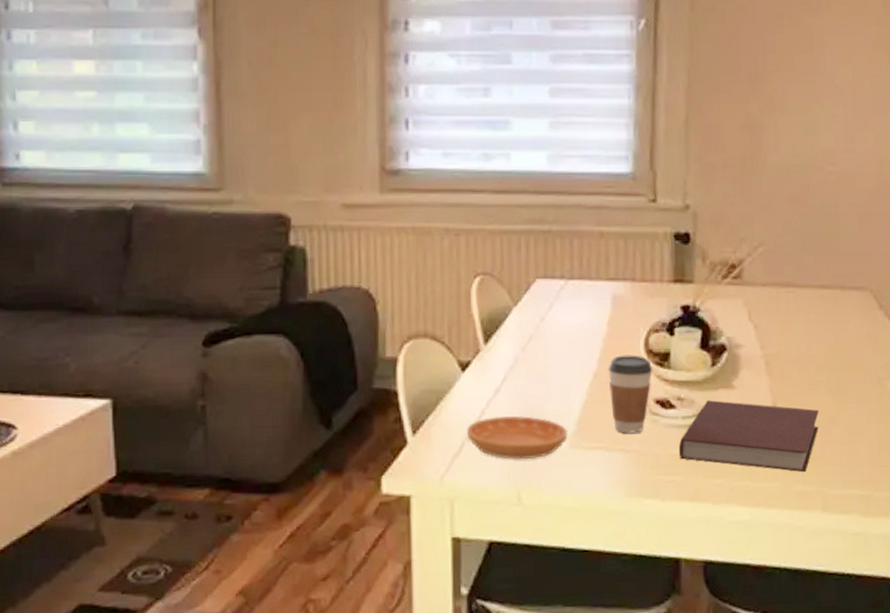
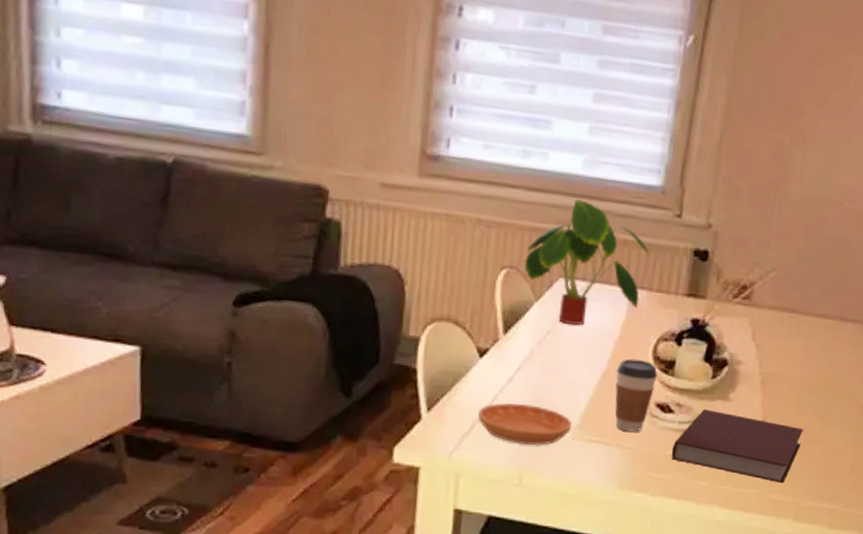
plant: none [497,196,628,327] -> present [524,199,650,326]

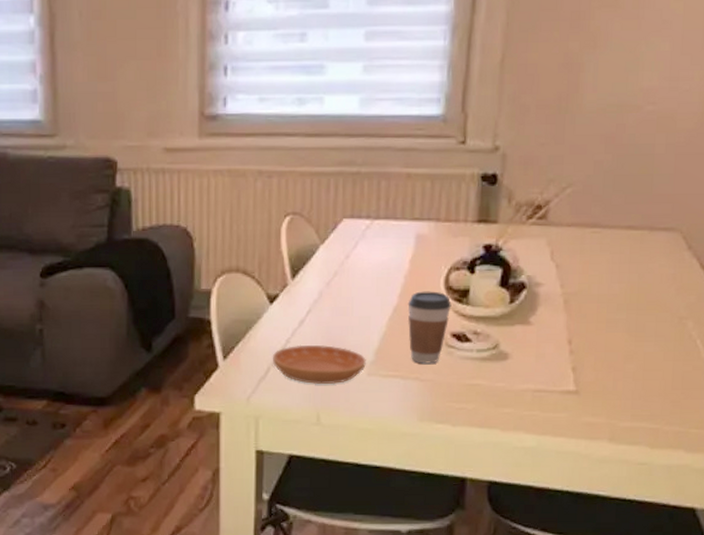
plant: present [524,199,650,326] -> none [306,139,434,264]
notebook: present [671,409,803,484] -> none [471,335,615,405]

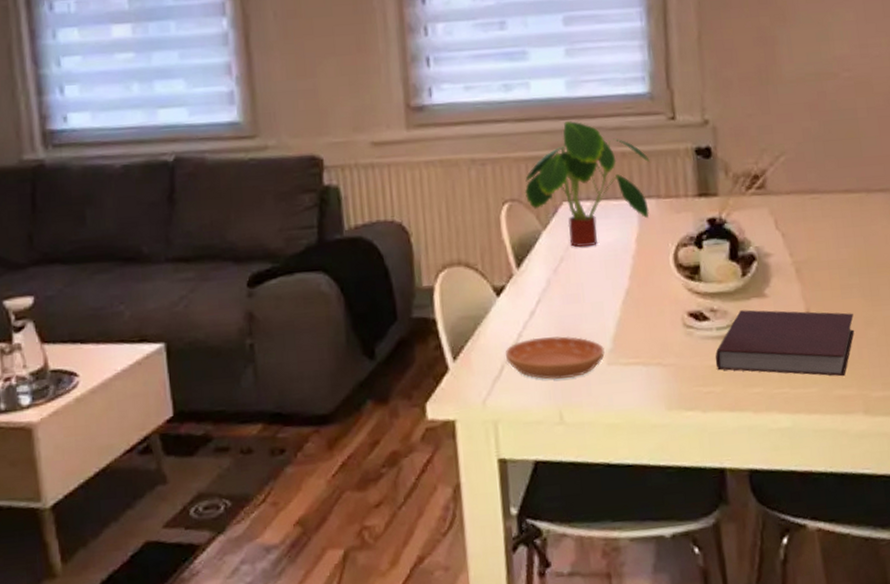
plant: none [306,139,434,264] -> present [524,121,650,247]
coffee cup: present [408,291,452,364] -> none [639,270,684,348]
notebook: none [471,335,615,405] -> present [715,309,854,377]

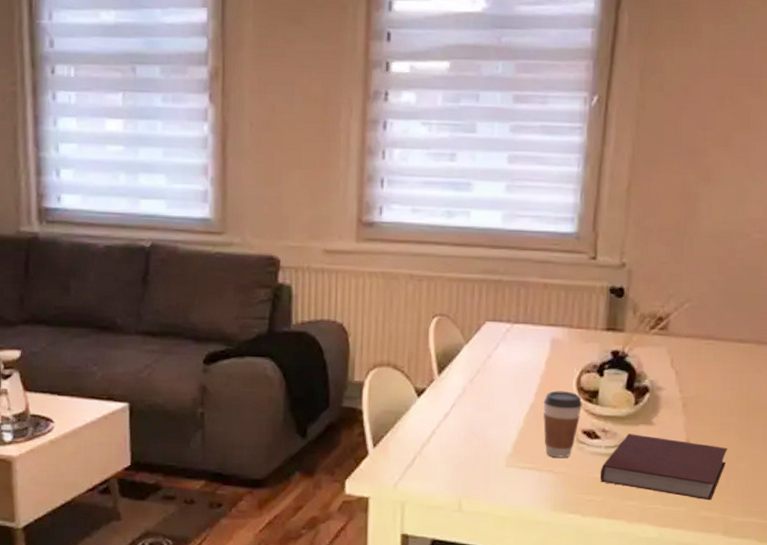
saucer: present [505,336,605,380] -> none [418,436,505,474]
plant: present [524,121,650,247] -> none [453,250,568,363]
coffee cup: none [639,270,684,348] -> present [543,391,583,458]

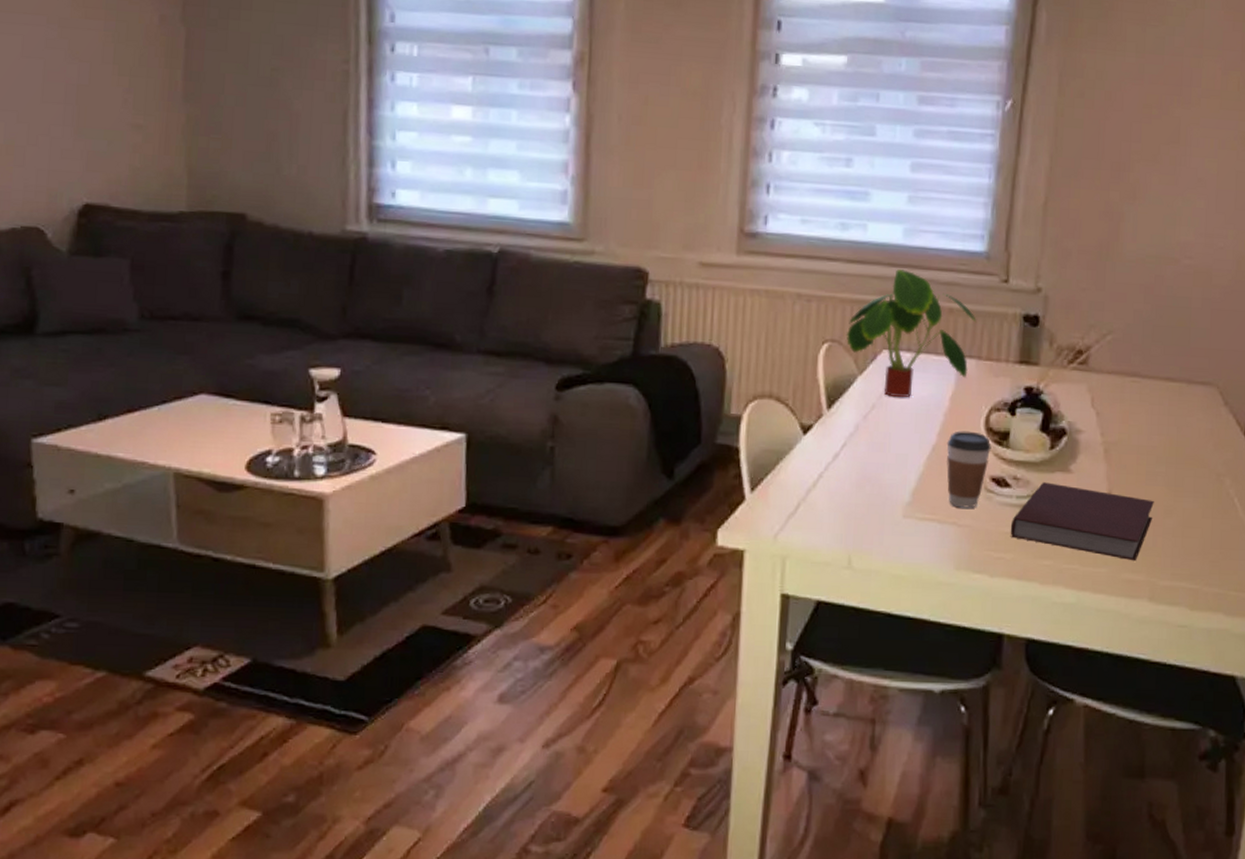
plant: none [453,250,568,363] -> present [846,269,977,398]

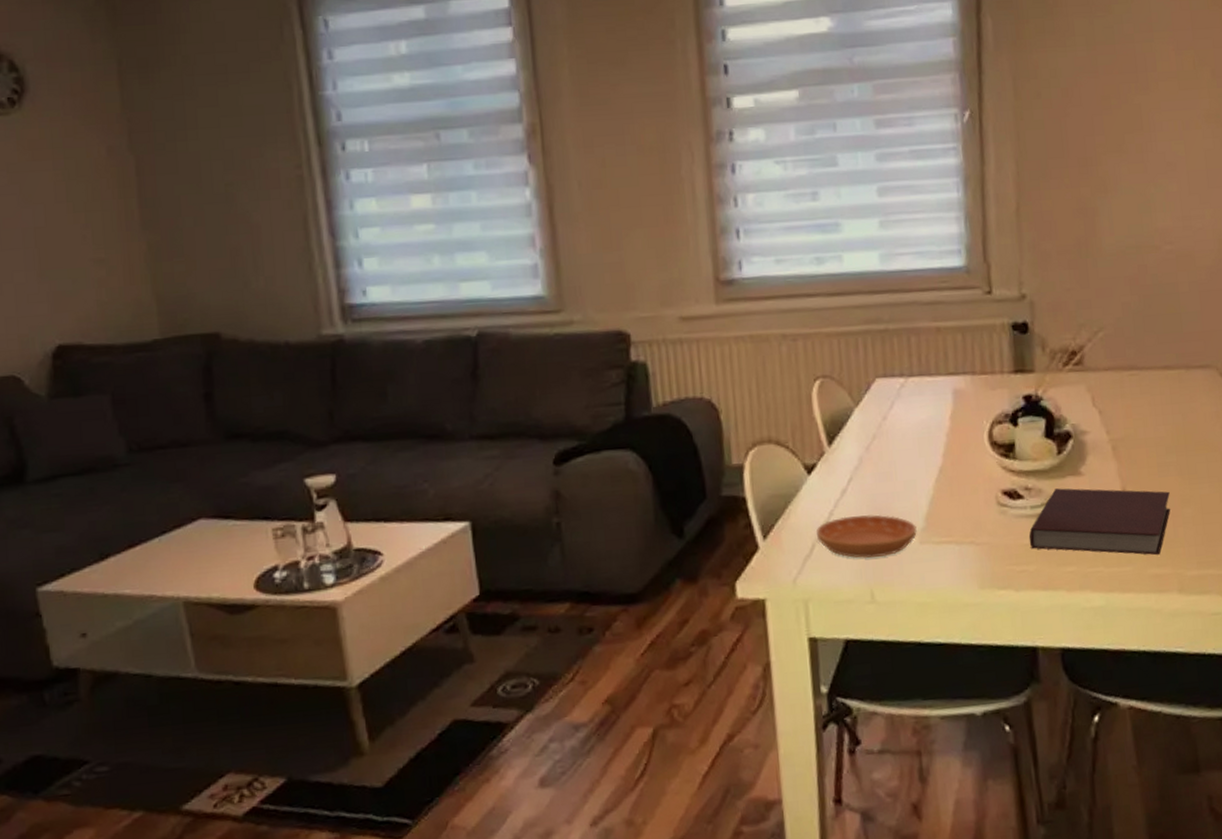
saucer: none [803,480,902,526] -> present [816,514,917,558]
plant: present [846,269,977,398] -> none [836,295,965,425]
coffee cup: present [946,431,992,508] -> none [953,447,999,526]

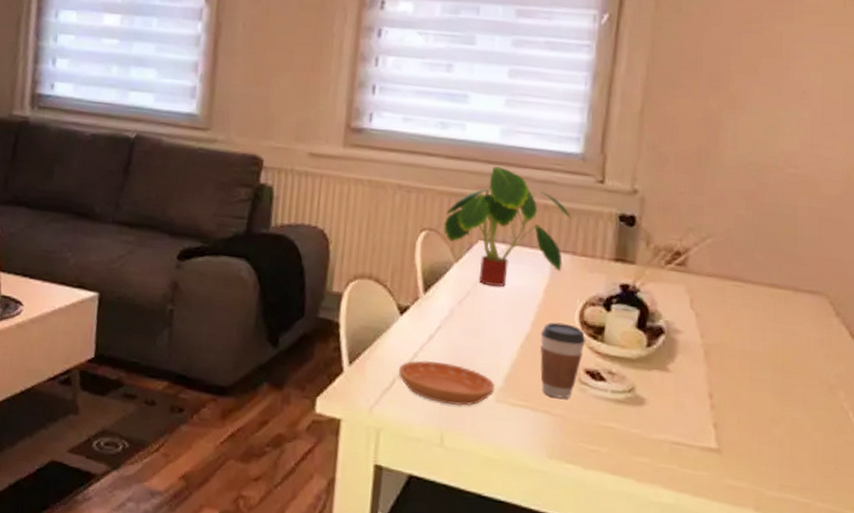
plant: none [836,295,965,425] -> present [443,166,572,287]
coffee cup: none [953,447,999,526] -> present [540,322,586,399]
notebook: present [1029,488,1170,556] -> none [605,379,759,468]

